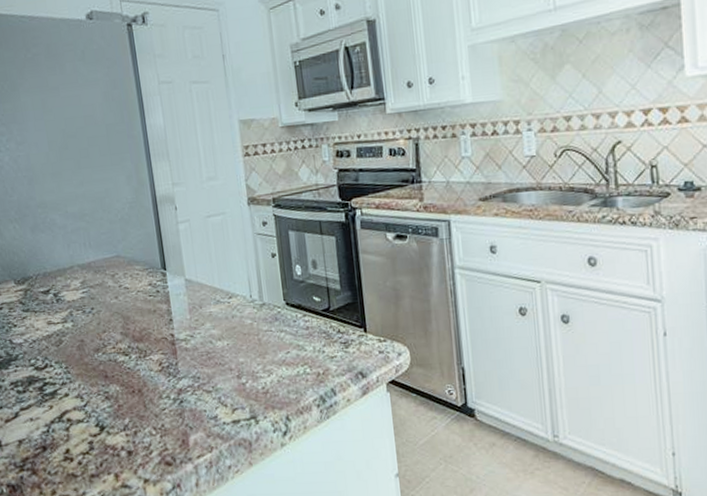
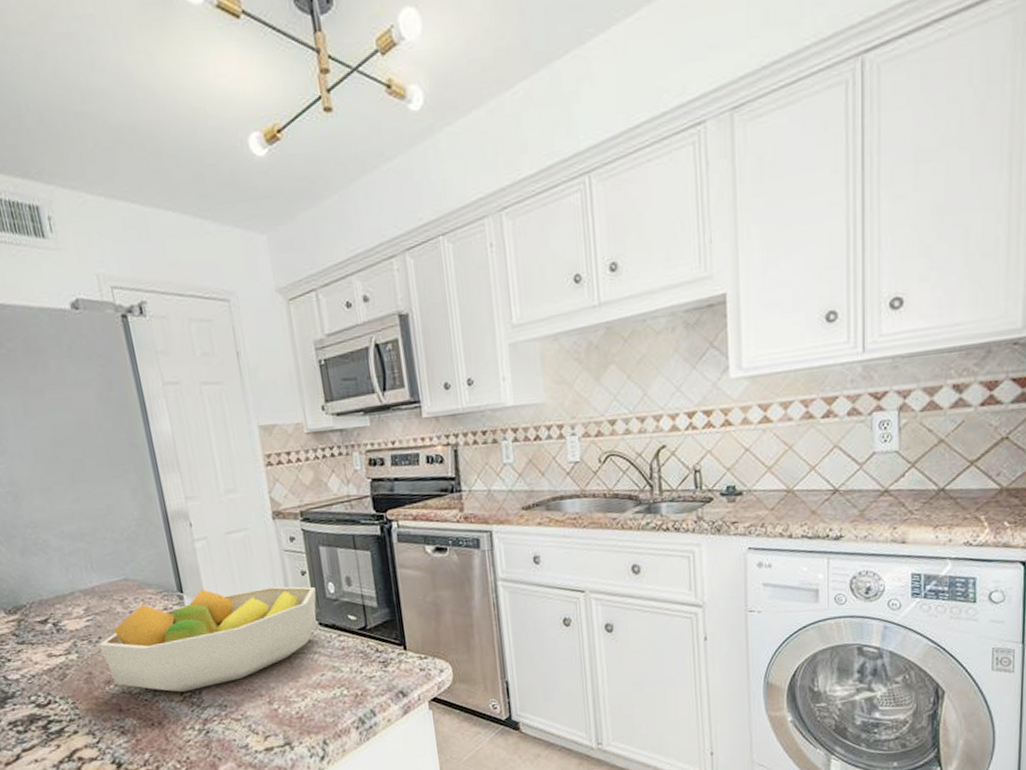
fruit bowl: none [91,267,285,363] -> present [98,586,317,693]

